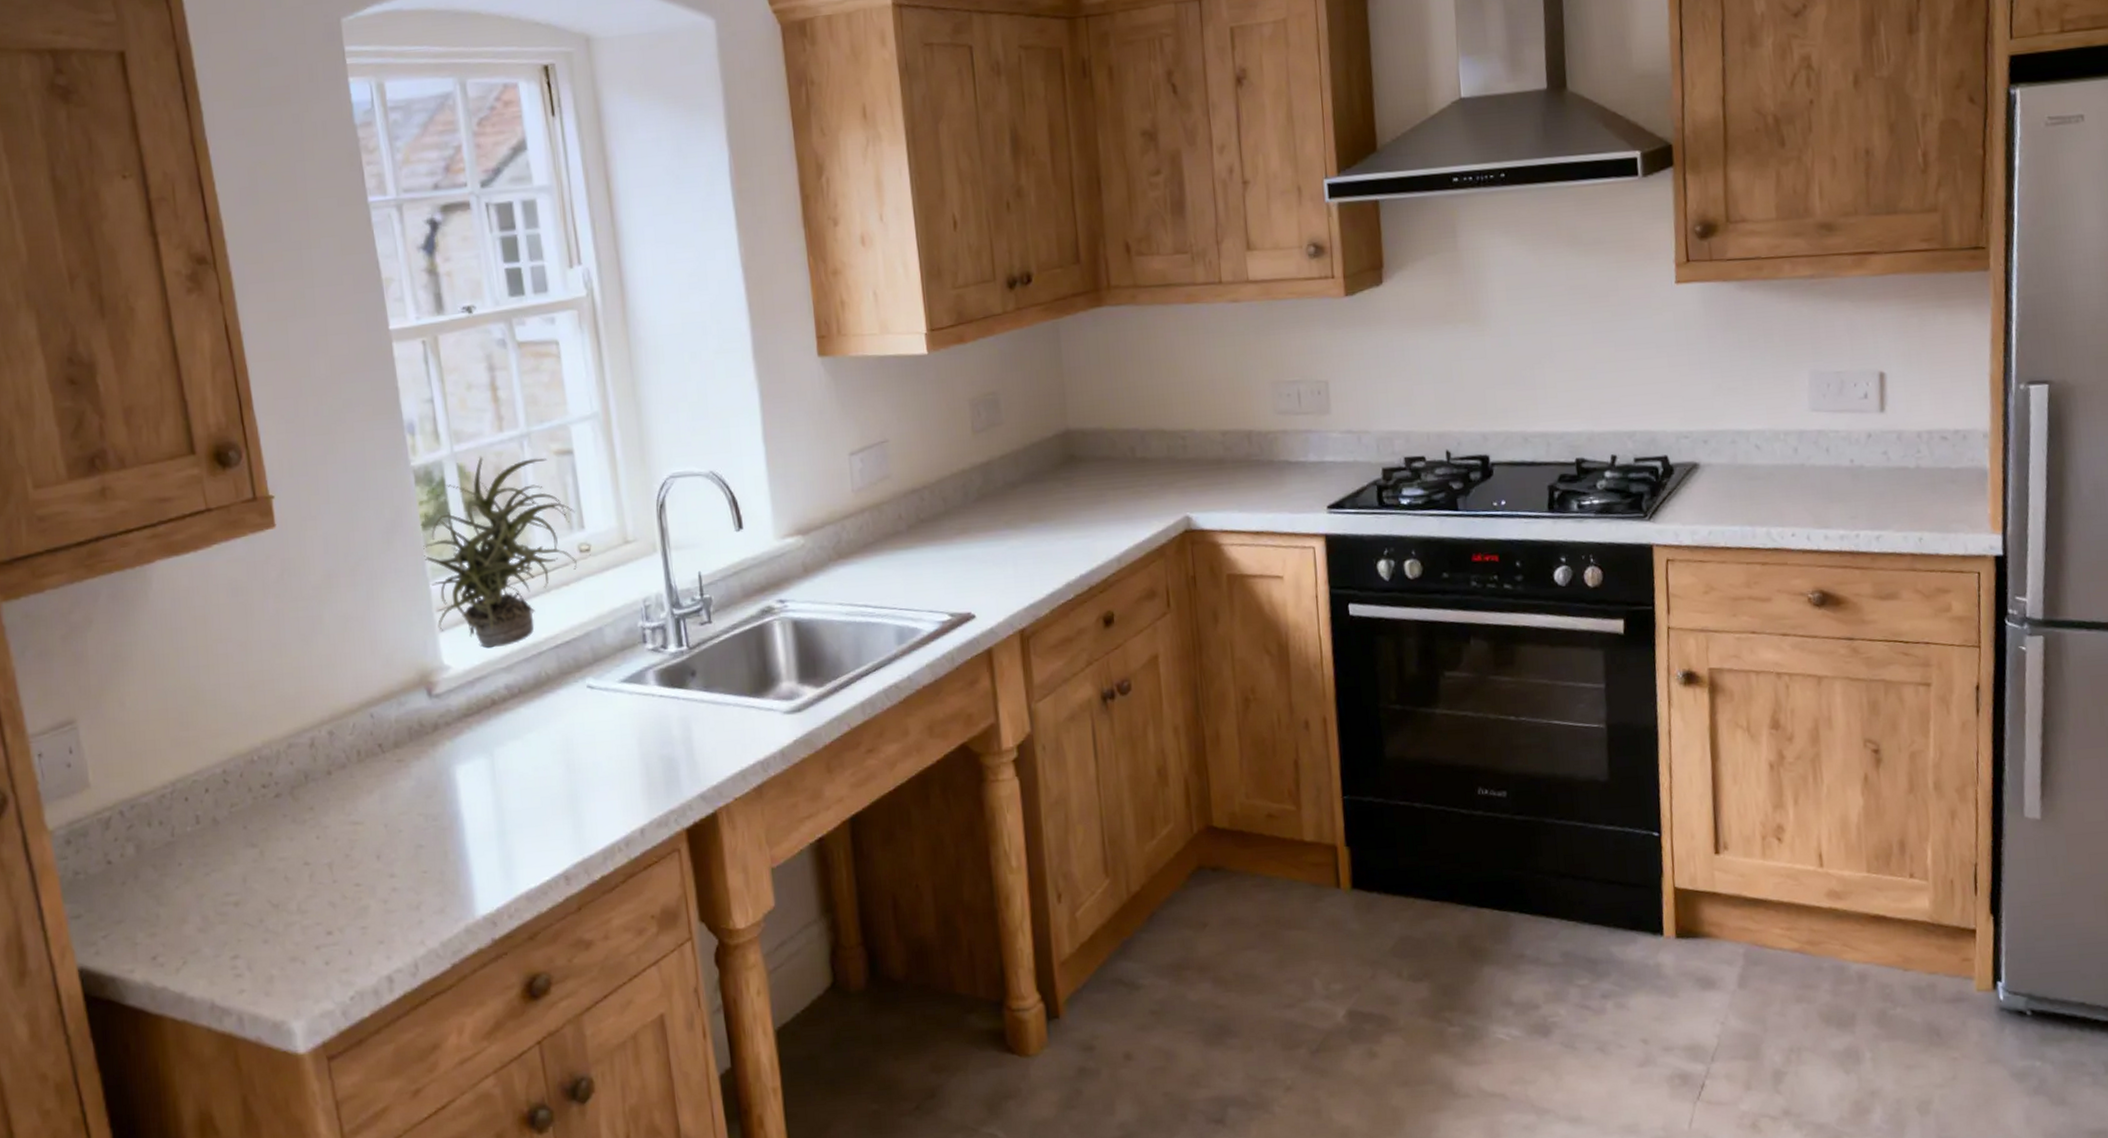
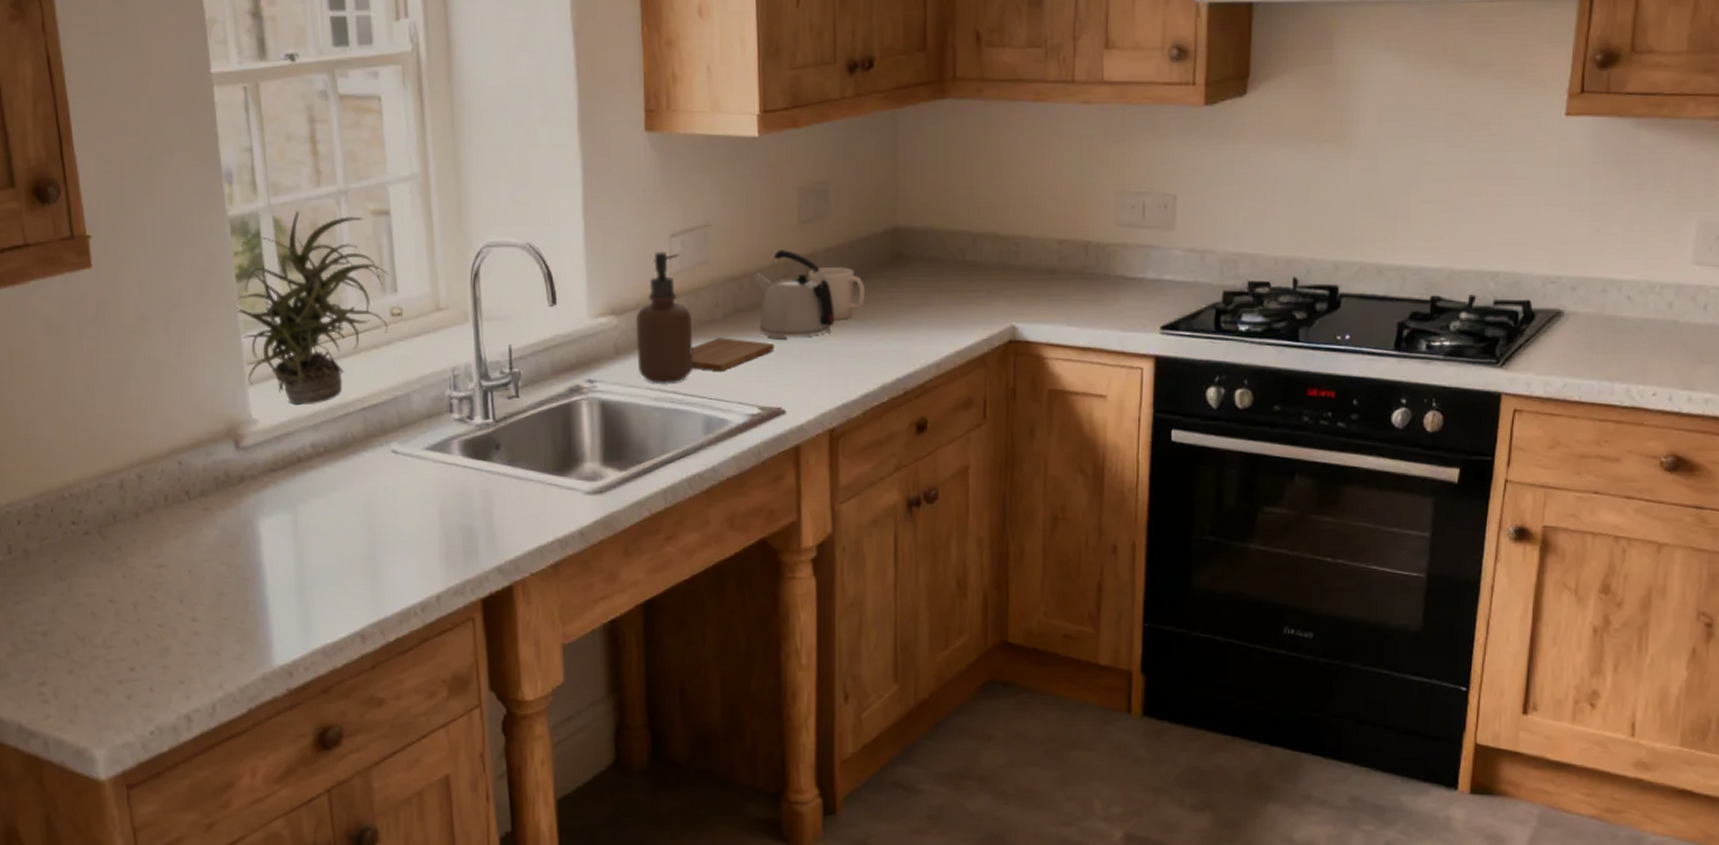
soap dispenser: none [821,469,882,598] -> present [635,251,693,383]
cutting board: none [879,548,960,582] -> present [692,338,775,371]
kettle: none [933,459,1016,547] -> present [753,250,835,340]
mug: none [986,472,1043,524] -> present [808,267,866,321]

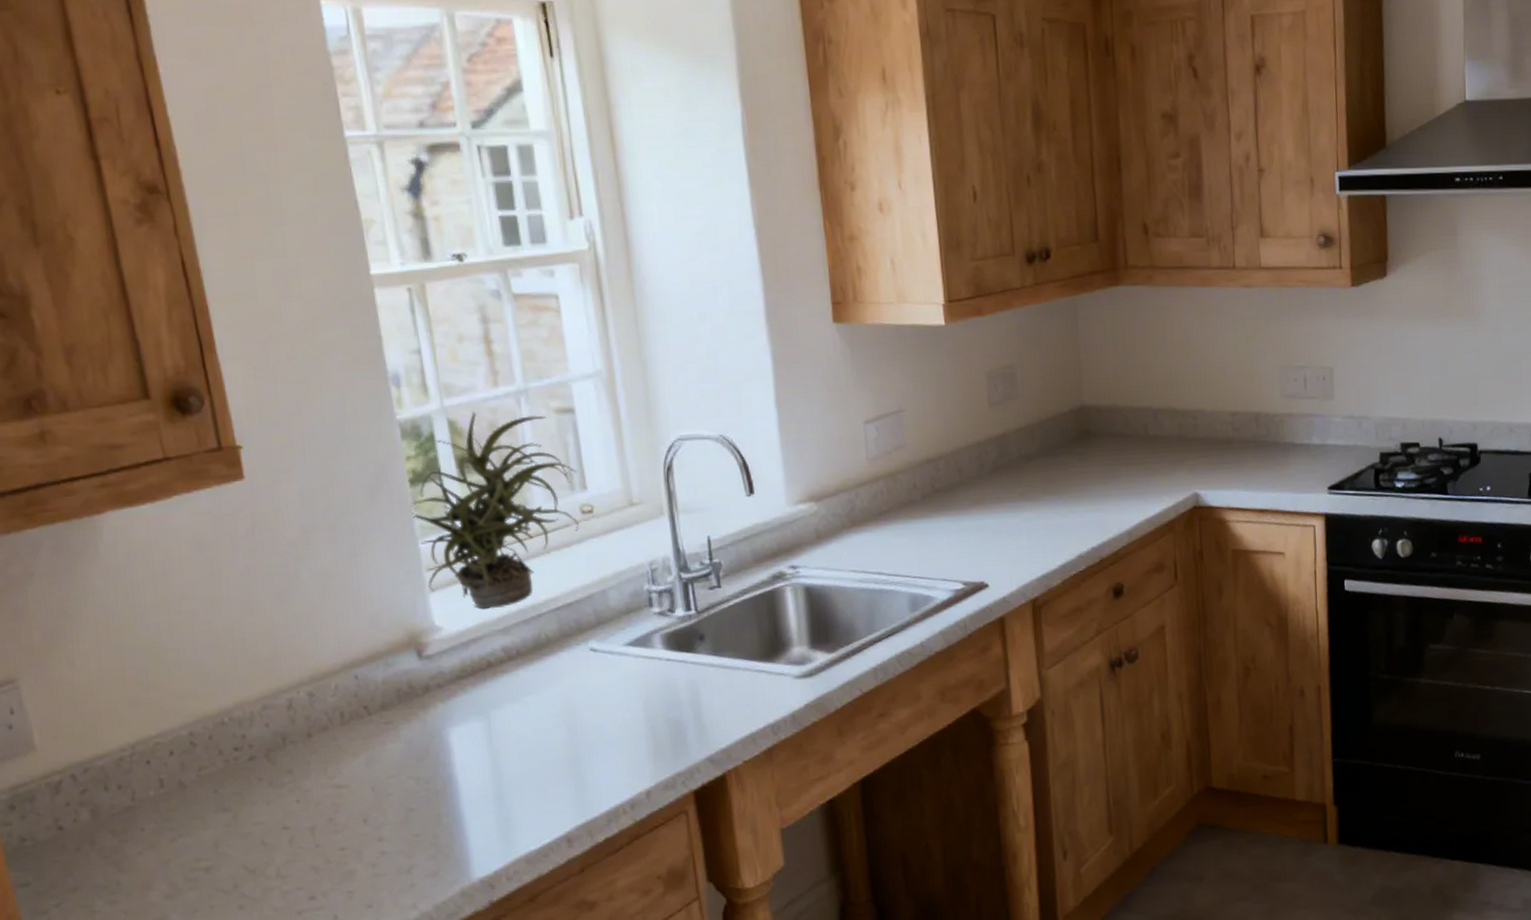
soap dispenser: present [635,251,693,383] -> none [835,437,896,565]
cutting board: present [692,338,775,371] -> none [893,518,975,550]
kettle: present [753,250,835,340] -> none [948,431,1030,517]
mug: present [808,267,866,321] -> none [1002,445,1058,496]

